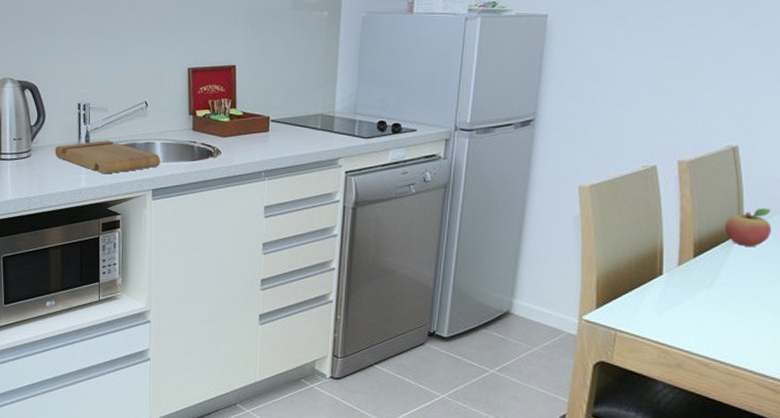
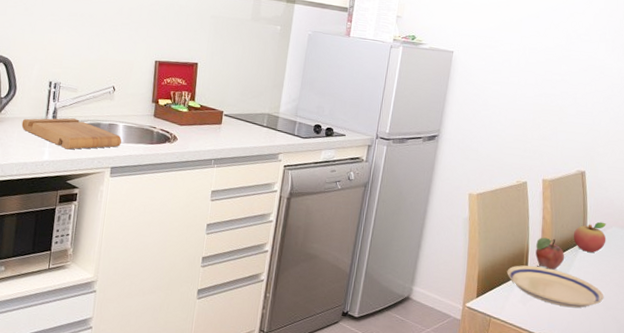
plate: none [635,267,772,316] -> present [507,265,604,308]
fruit: none [673,232,714,271] -> present [535,237,565,270]

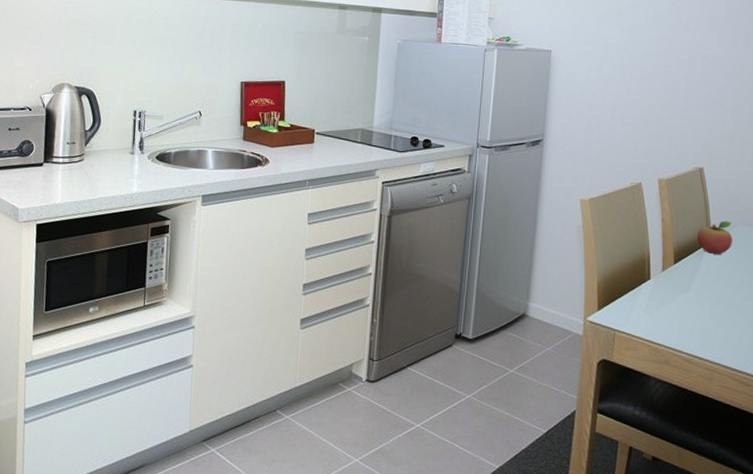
cutting board: present [21,118,122,150] -> none [108,147,211,180]
plate: present [507,265,604,308] -> none [628,272,737,316]
fruit: present [535,237,565,270] -> none [657,241,690,276]

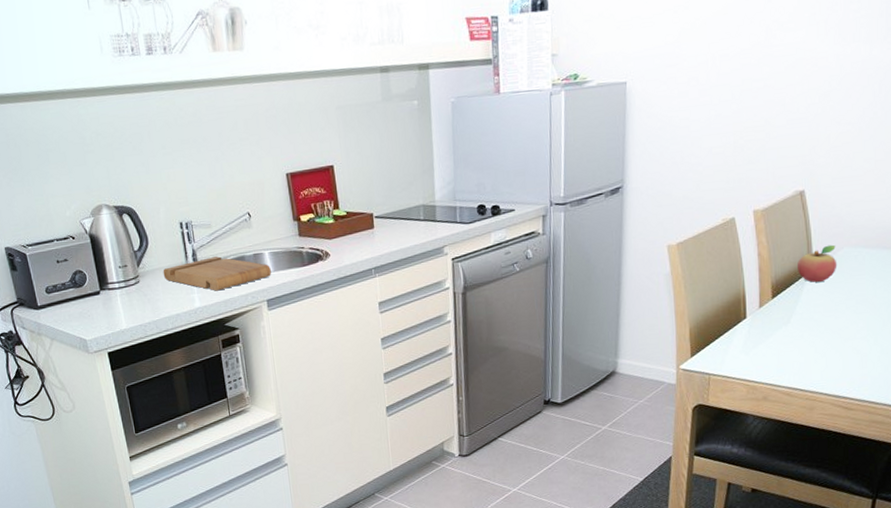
cutting board: none [108,147,211,180] -> present [163,256,271,291]

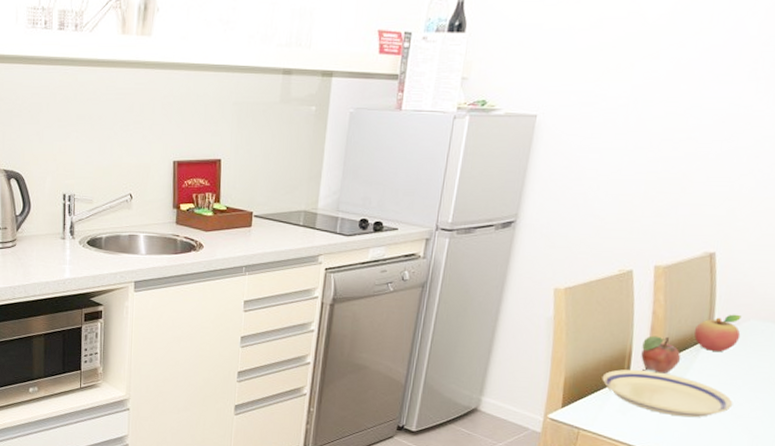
cutting board: present [163,256,271,291] -> none [39,232,143,266]
plate: none [722,309,840,348] -> present [602,369,733,418]
fruit: none [753,275,789,311] -> present [641,335,681,374]

